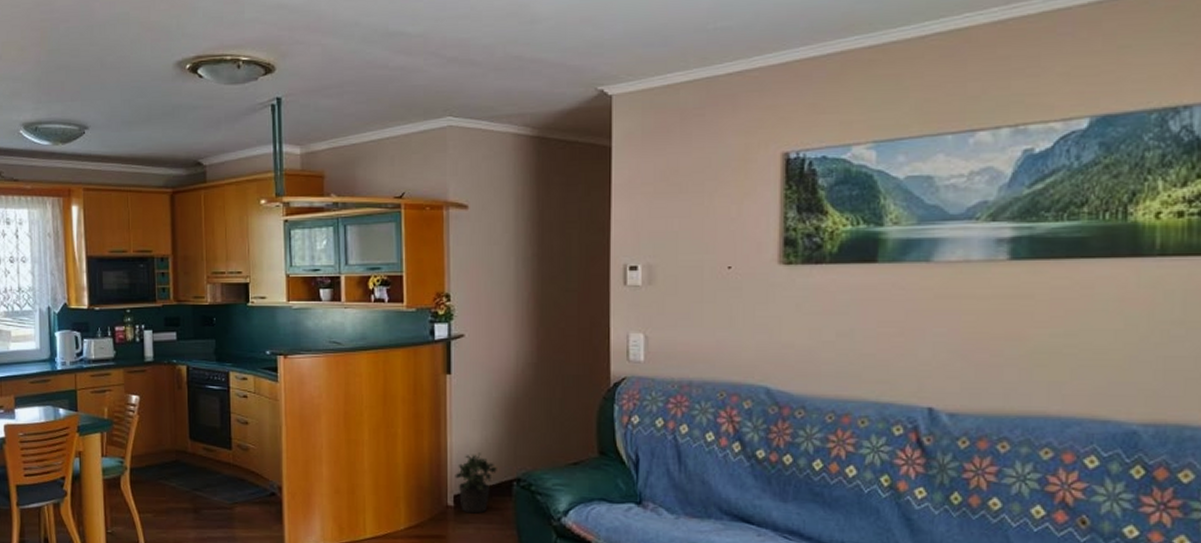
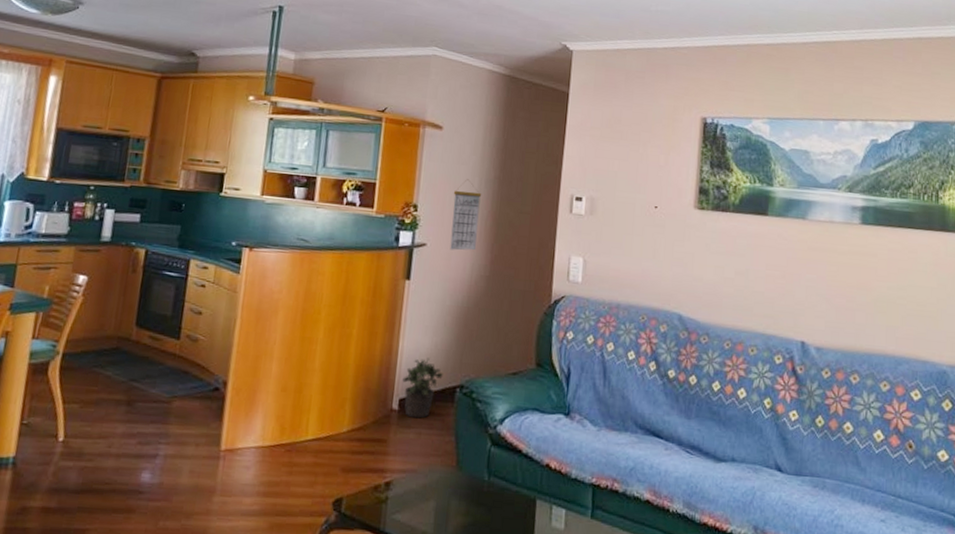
calendar: none [487,260,520,339] -> present [450,179,482,251]

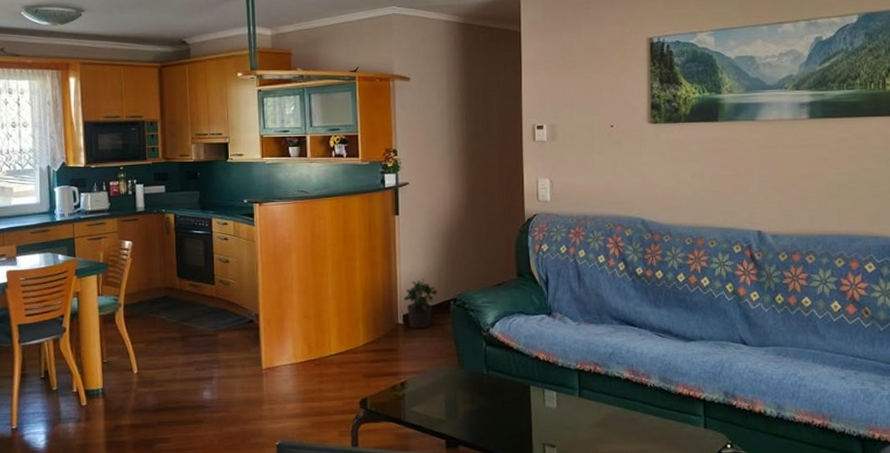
calendar: present [450,179,482,251] -> none [426,122,453,186]

